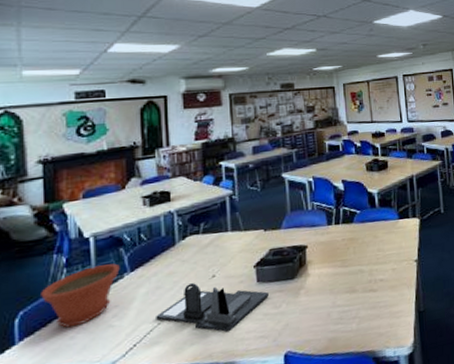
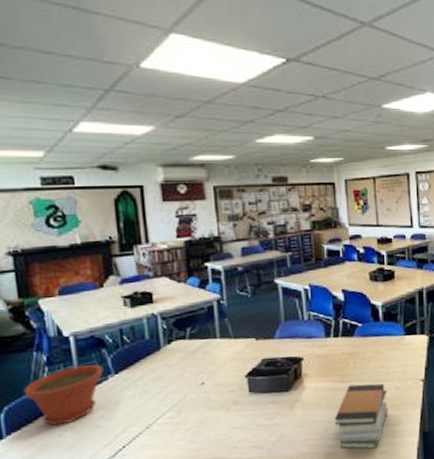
desk organizer: present [156,283,269,333] -> none [144,389,262,441]
book stack: none [336,266,386,333] -> present [334,383,388,449]

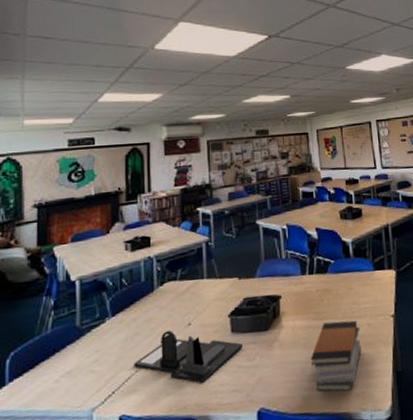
plant pot: present [23,364,104,426] -> none [30,307,102,371]
desk organizer: none [144,389,262,441] -> present [134,331,242,384]

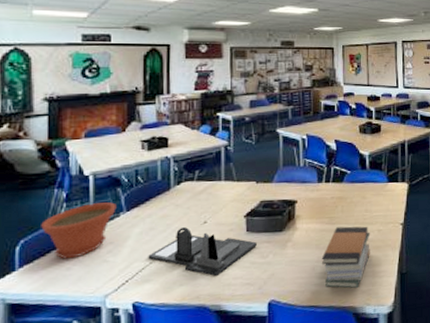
plant pot: none [30,307,102,371] -> present [41,202,117,259]

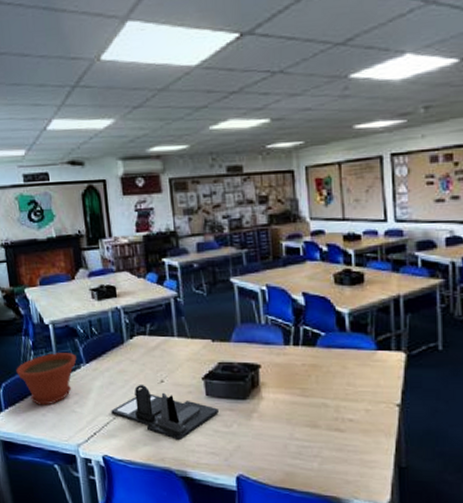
book stack: present [321,226,371,289] -> none [294,401,356,477]

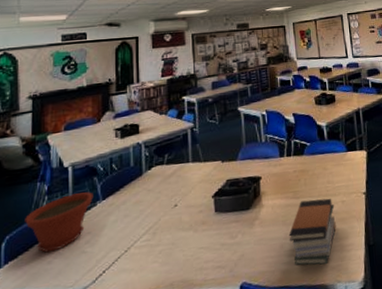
desk organizer: present [111,385,219,441] -> none [123,212,226,262]
book stack: none [294,401,356,477] -> present [288,198,336,266]

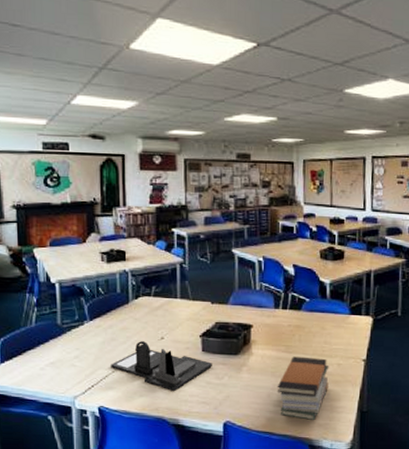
plant pot: present [25,192,93,253] -> none [17,310,81,360]
desk organizer: none [123,212,226,262] -> present [111,341,212,392]

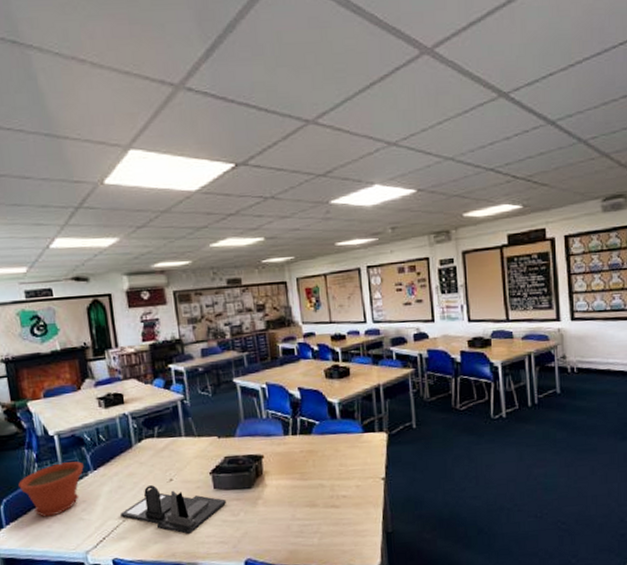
plant pot: none [17,310,81,360] -> present [18,461,84,517]
book stack: present [277,356,330,421] -> none [296,481,350,548]

